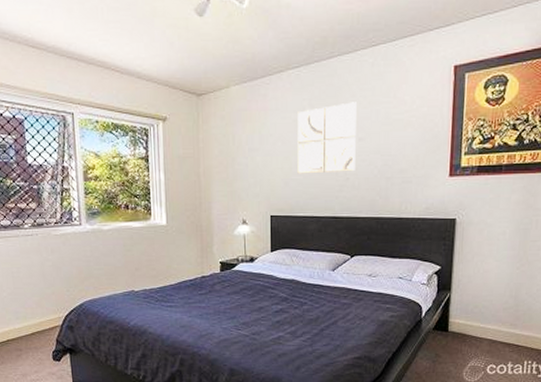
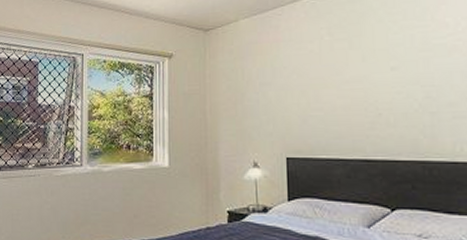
wall art: present [297,102,357,174] -> none [314,28,389,110]

